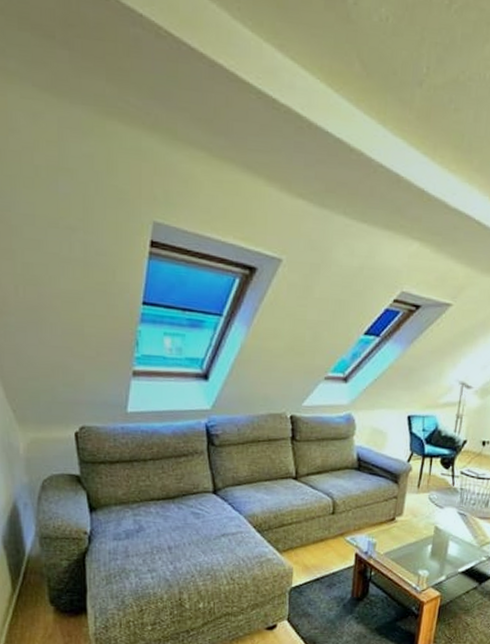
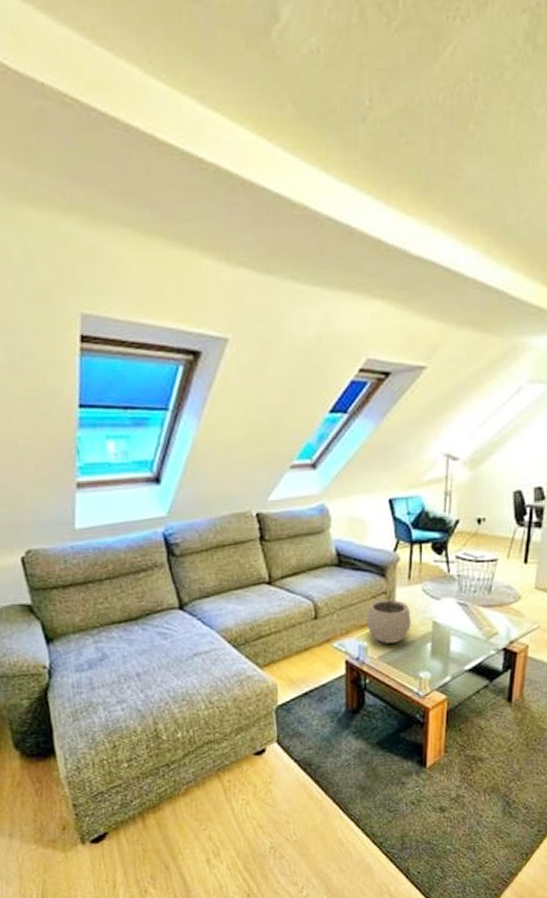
plant pot: none [377,496,417,542] -> present [366,591,411,644]

